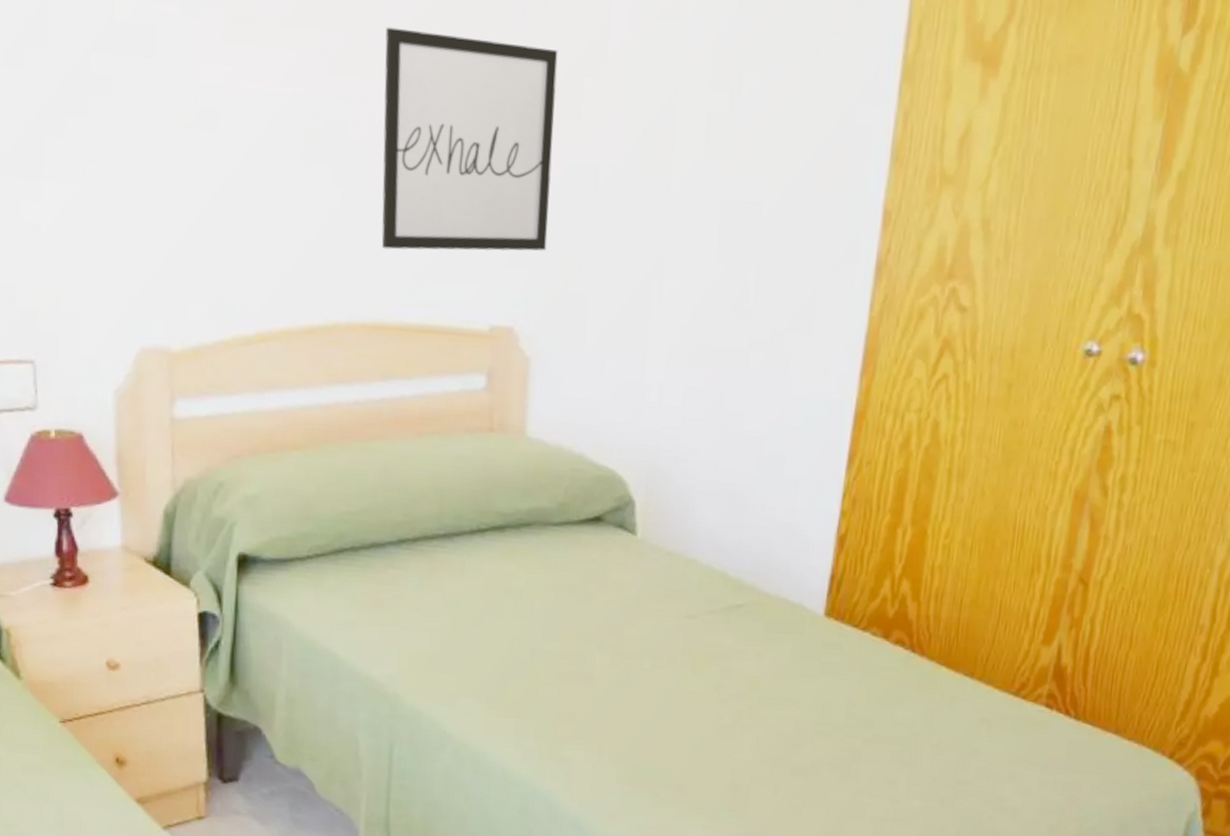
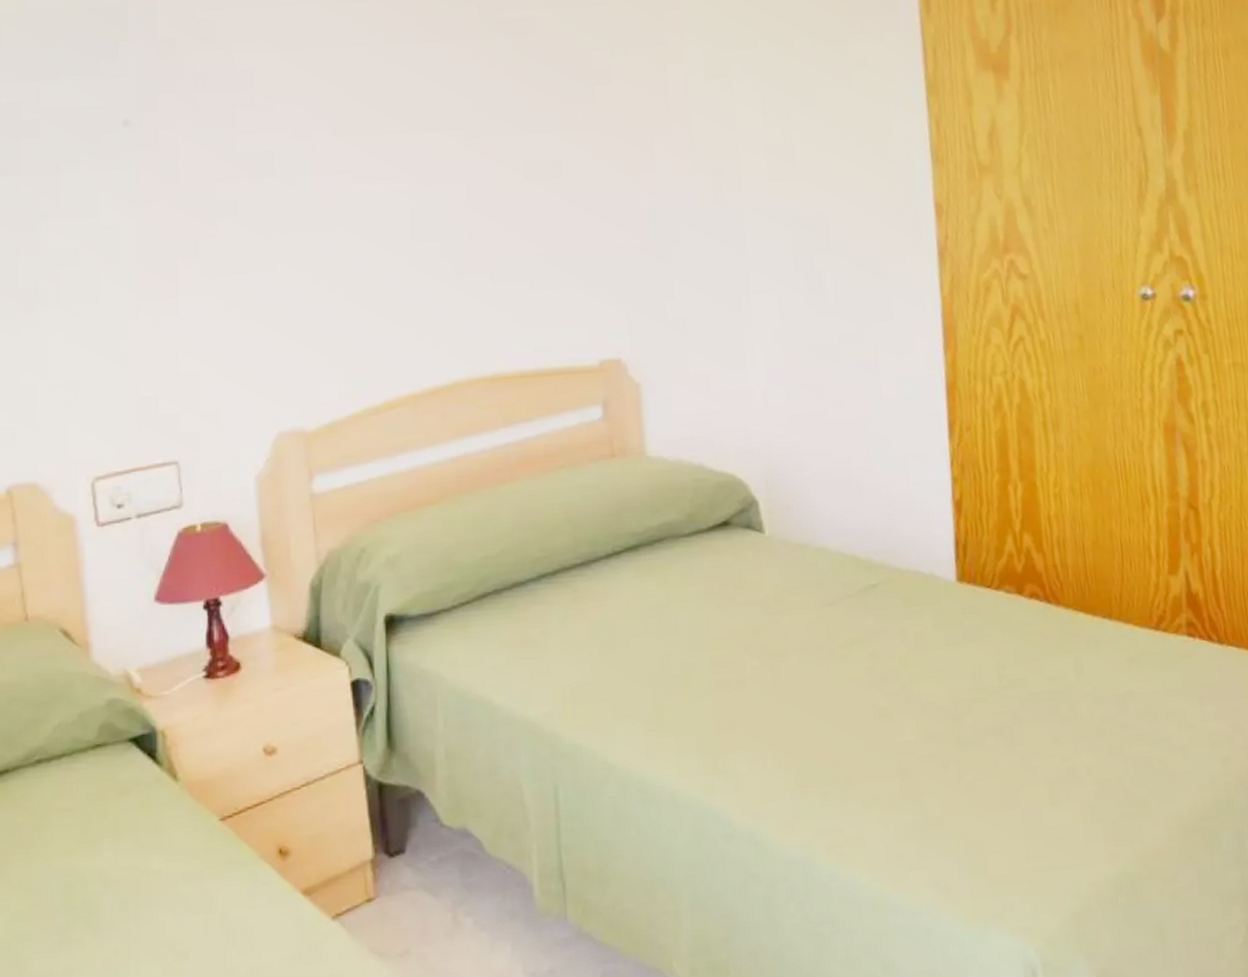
wall art: present [381,27,558,251] -> none [475,116,641,308]

